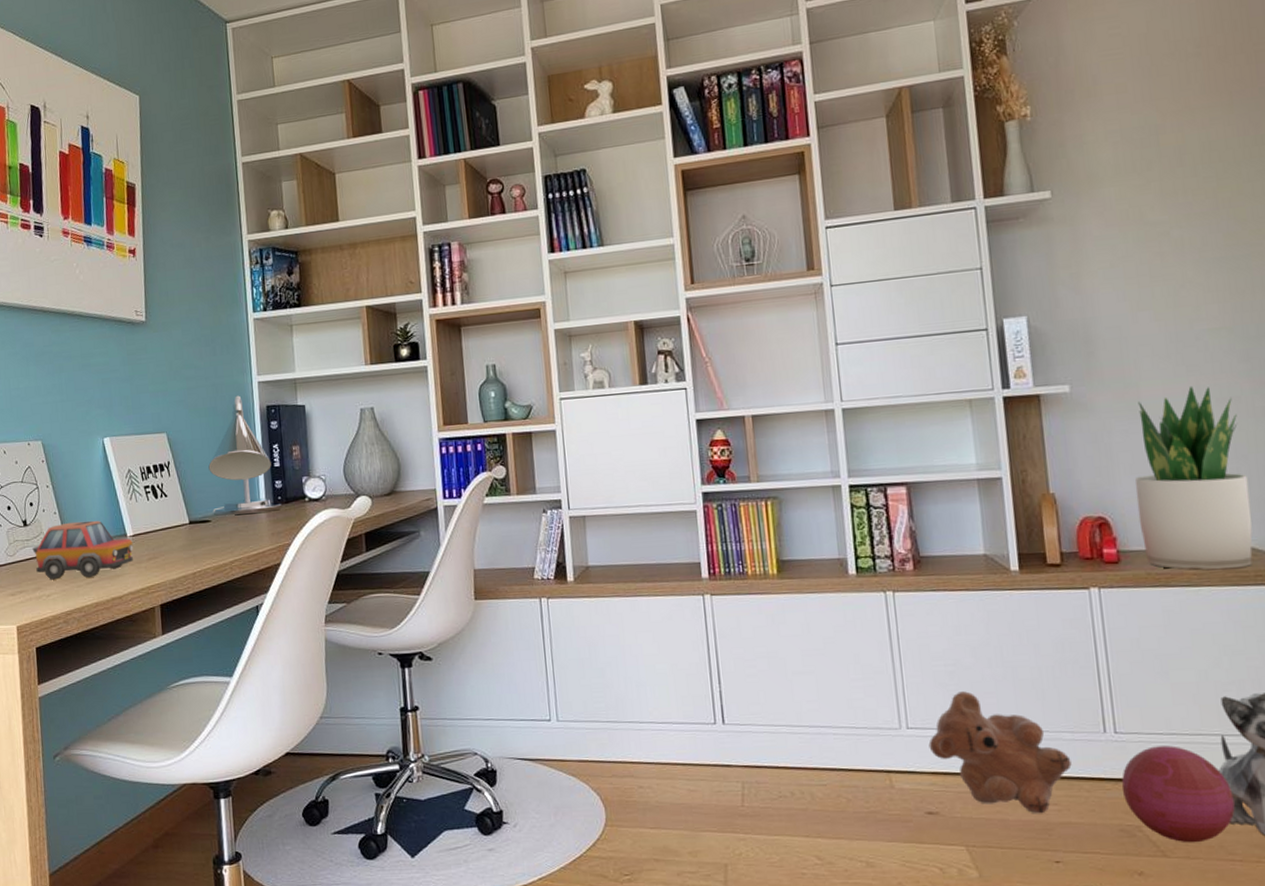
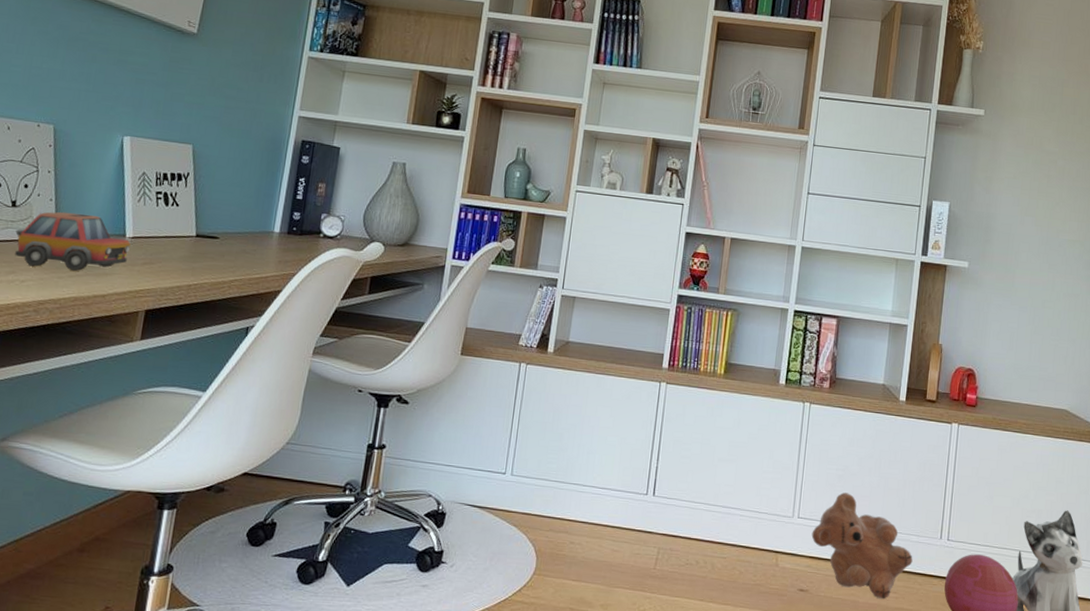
table lamp: present [208,395,283,516] -> none [223,124,296,241]
planter: present [1134,385,1253,571] -> none [995,280,1075,425]

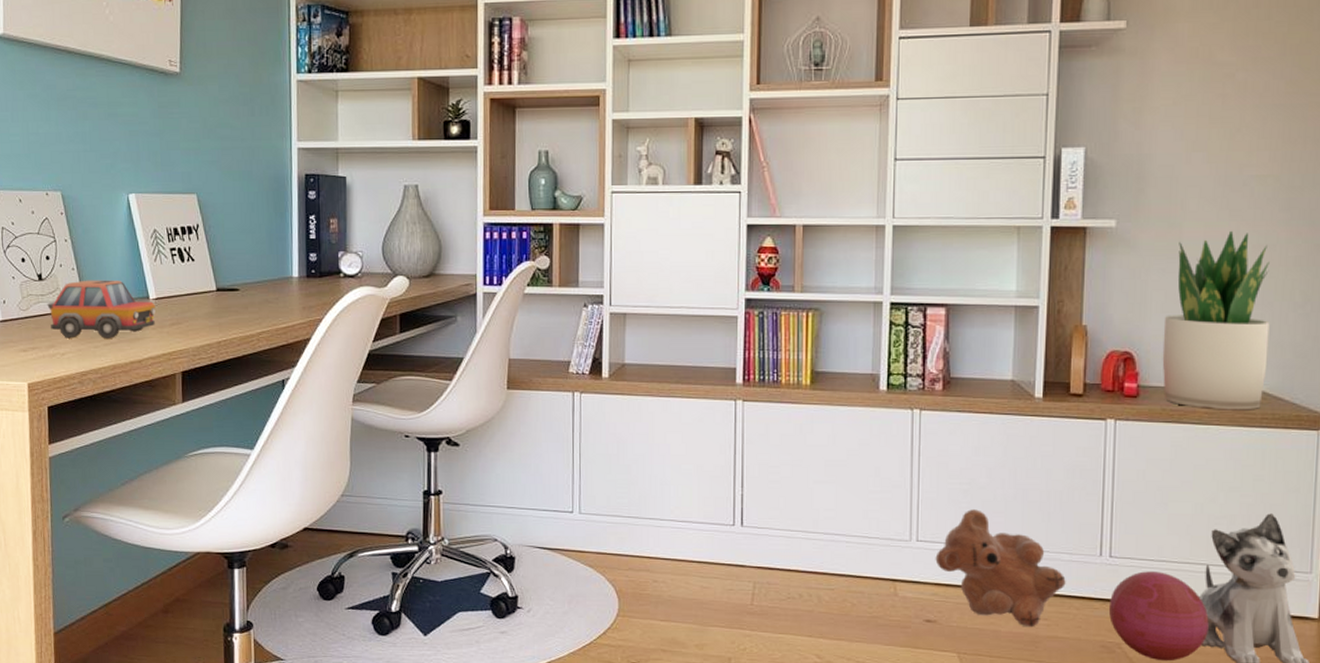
planter: none [995,280,1075,425] -> present [1162,230,1270,412]

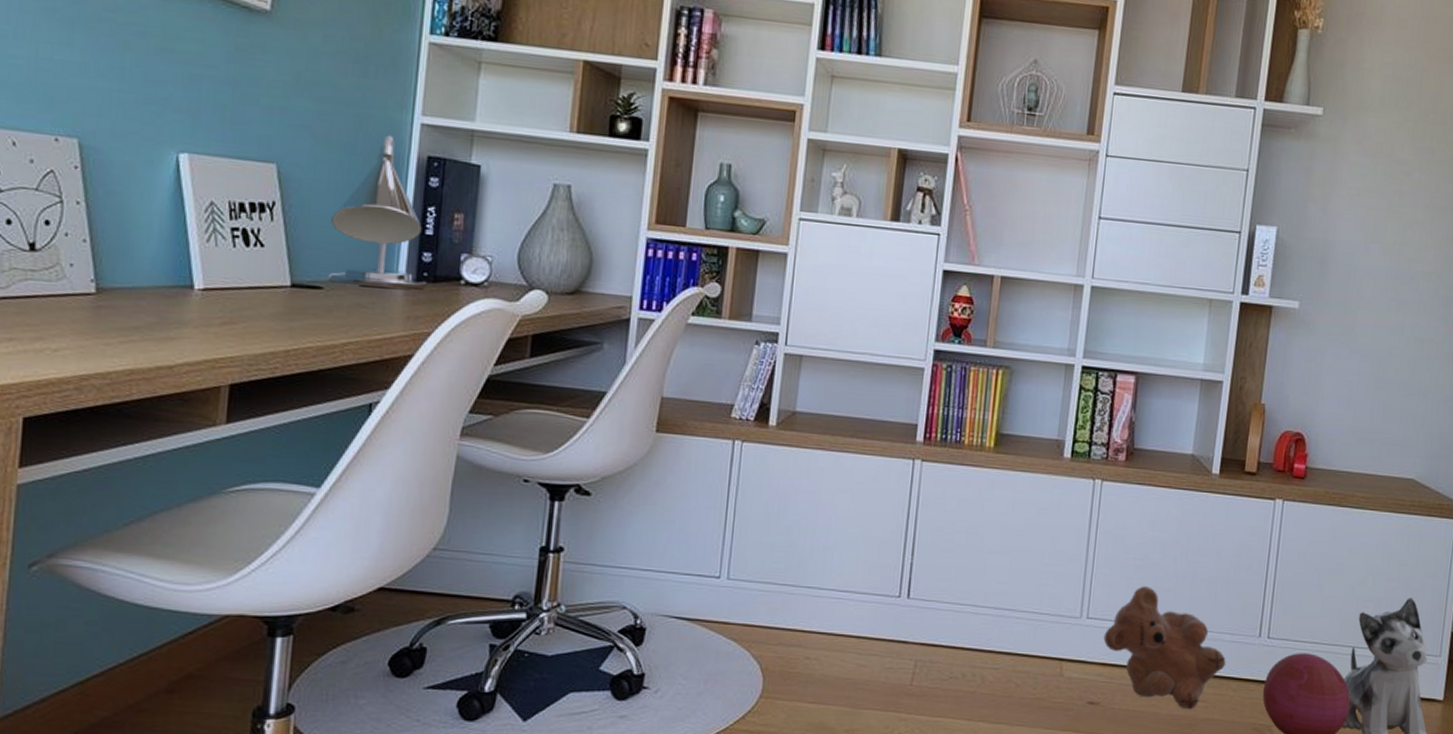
toy car: present [47,280,156,340] -> none [39,256,201,336]
table lamp: none [240,160,316,286] -> present [328,135,428,290]
planter: present [1162,230,1270,412] -> none [1328,322,1427,498]

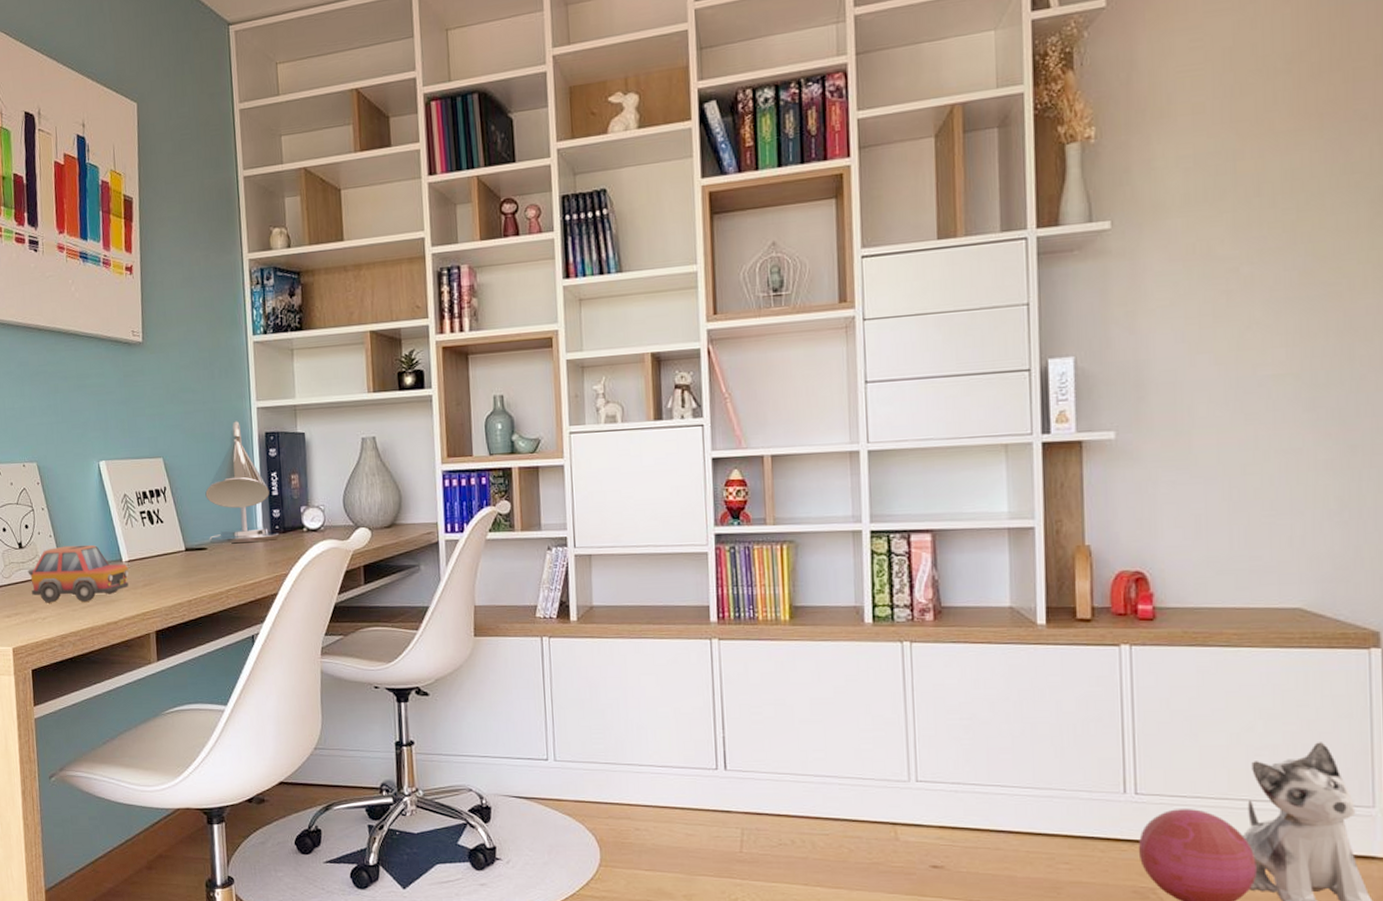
toy car: none [39,256,201,336] -> present [27,545,129,603]
teddy bear: present [1103,586,1226,710] -> none [938,746,1087,872]

